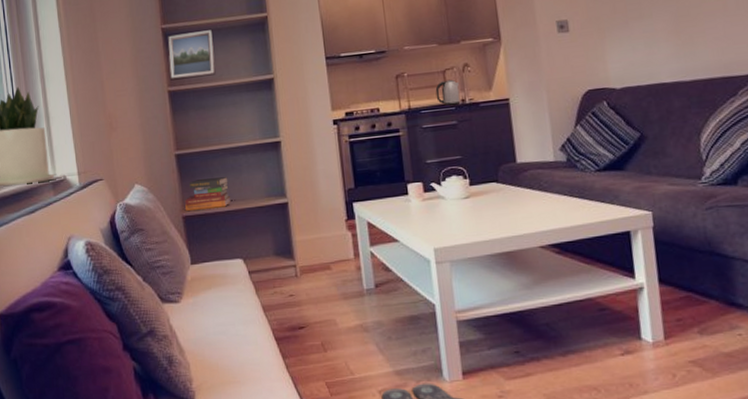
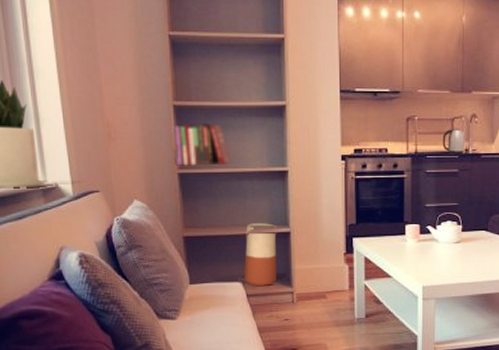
picture frame: present [167,29,216,81] -> none [174,44,226,94]
books: none [167,103,226,148] -> present [172,123,232,166]
books: present [185,177,232,211] -> none [186,201,234,231]
vase: none [243,195,278,262] -> present [244,223,277,287]

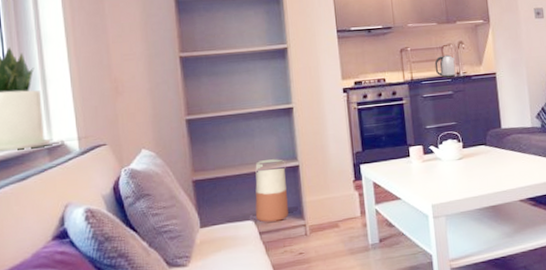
books: present [172,123,232,166] -> none [178,70,239,113]

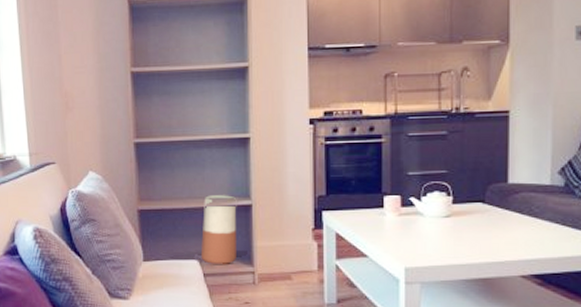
kettle: present [434,54,456,78] -> none [427,84,454,113]

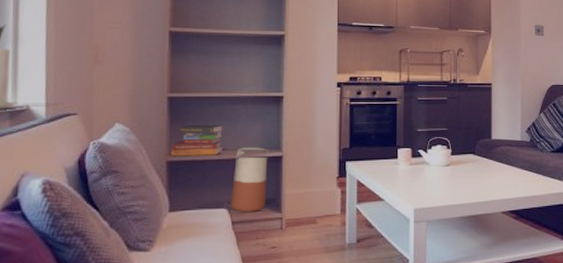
books: none [141,172,191,204] -> present [171,125,224,156]

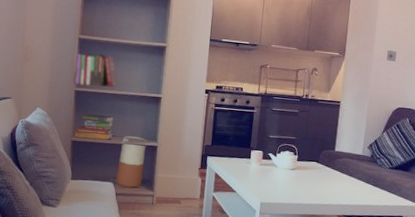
books: none [165,49,226,90] -> present [73,53,118,88]

